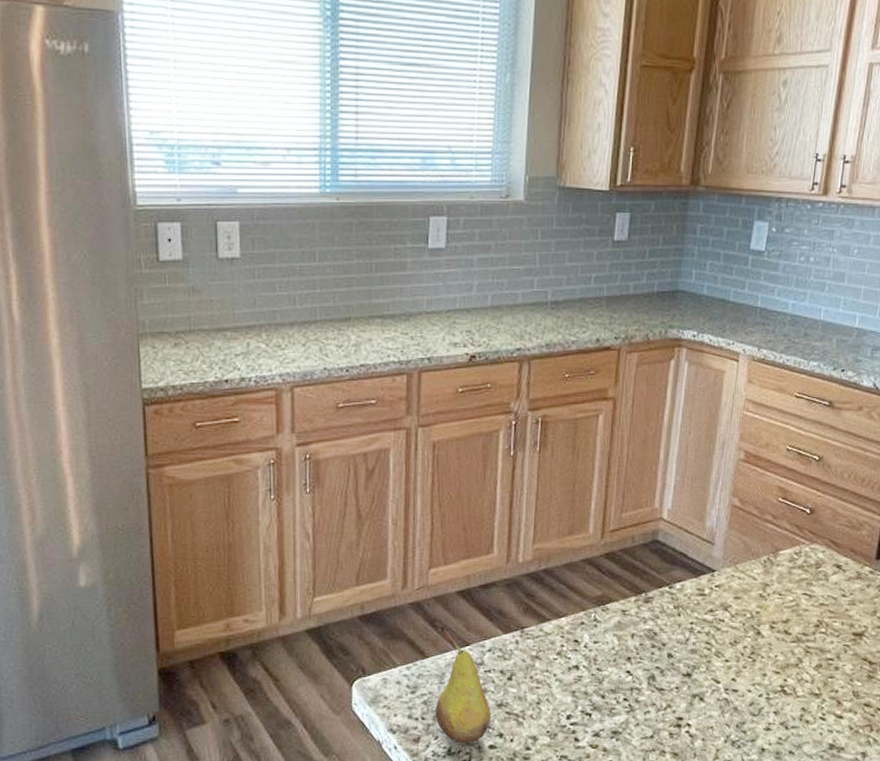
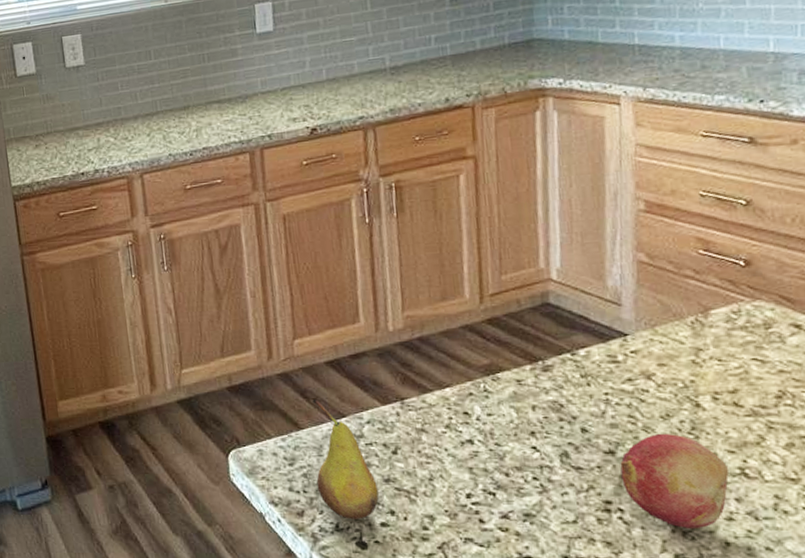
fruit: none [693,657,773,738] -> present [620,433,730,528]

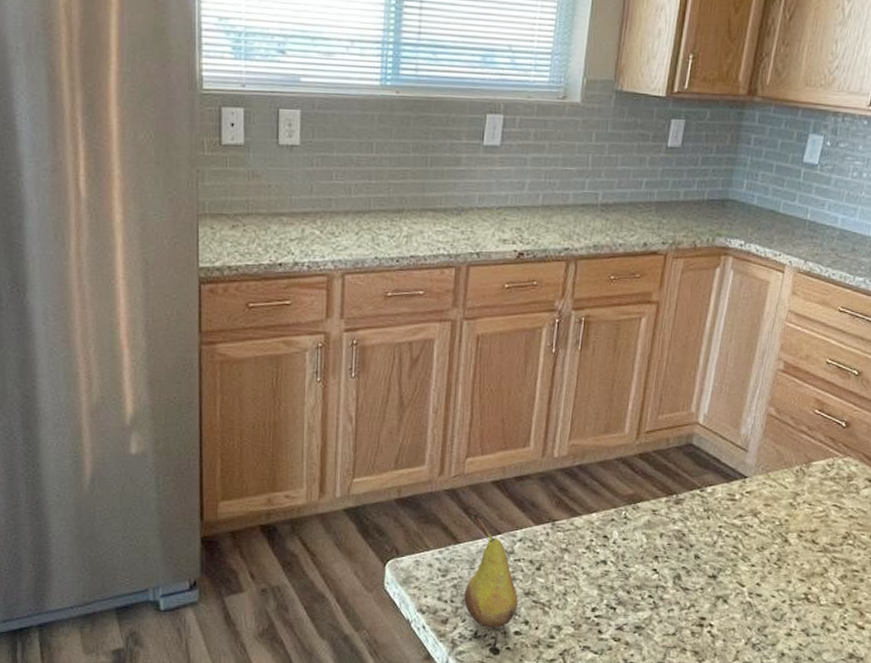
fruit: present [620,433,730,528] -> none [716,562,797,641]

